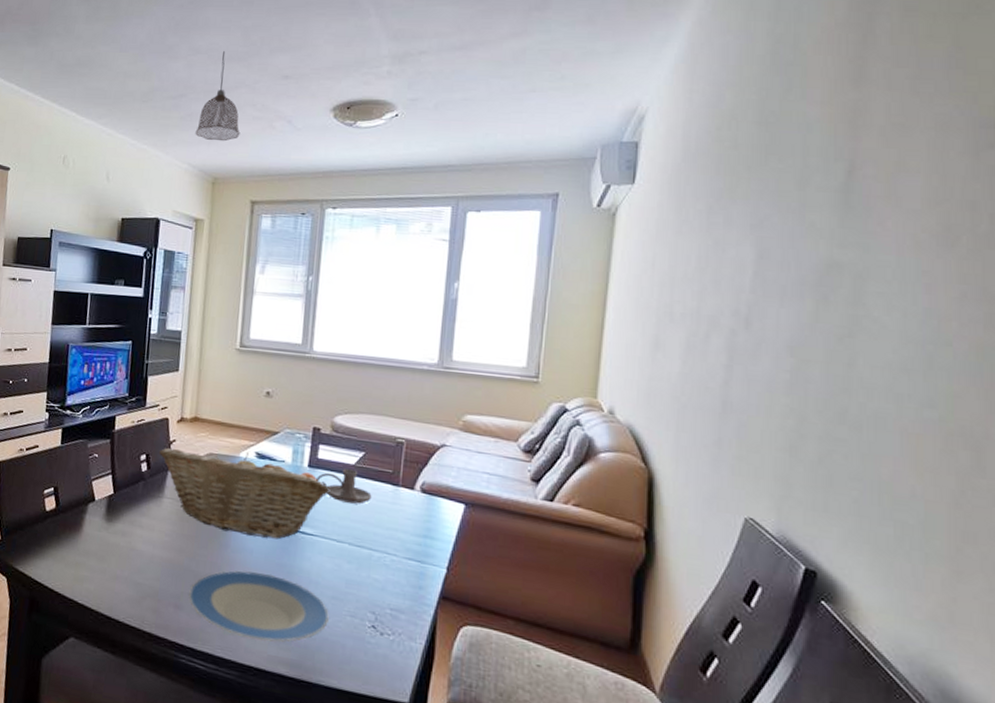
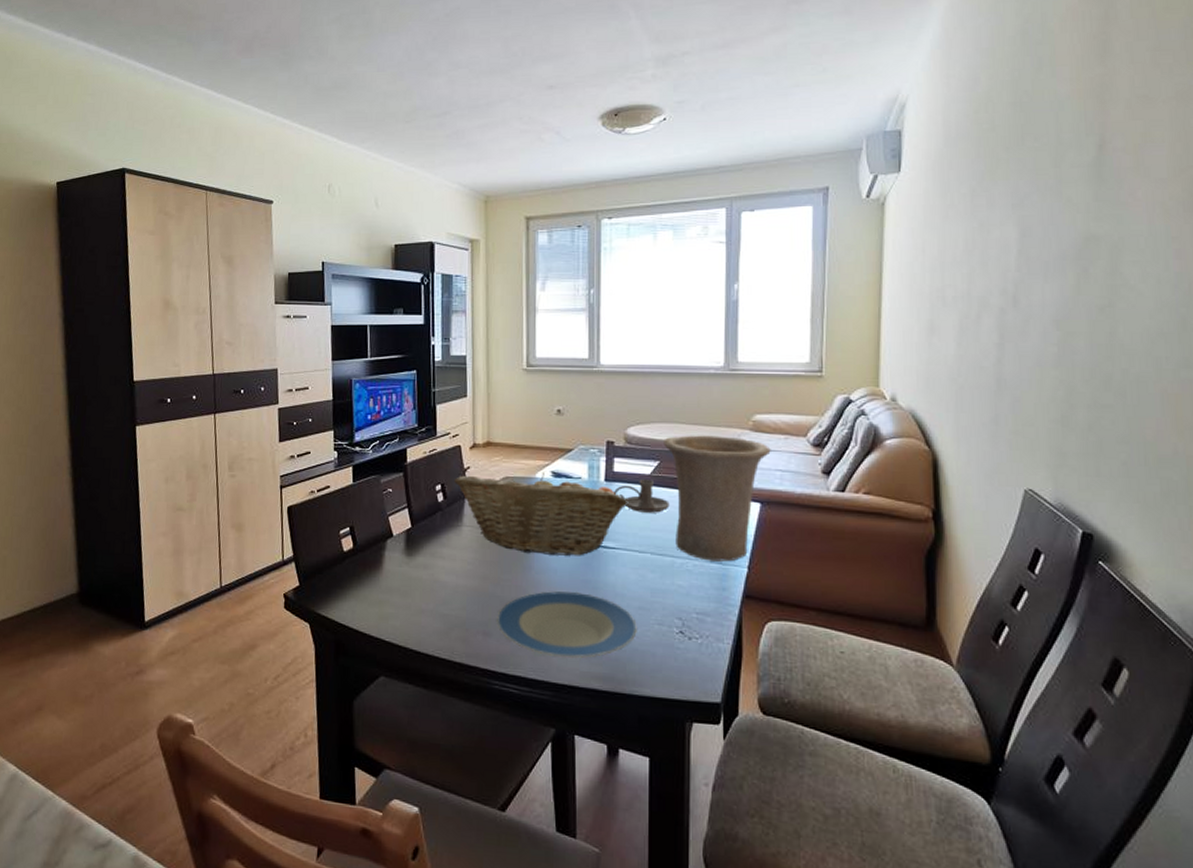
pendant lamp: present [195,51,240,142] -> none [463,64,509,158]
vase: none [370,428,480,561] -> present [664,435,771,562]

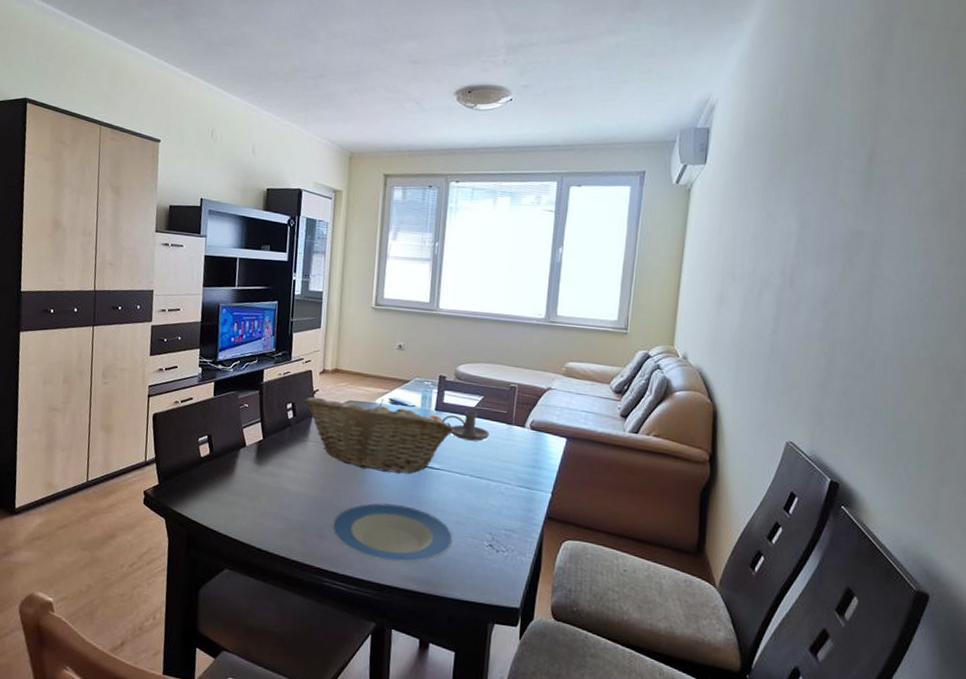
vase: present [664,435,771,562] -> none [488,375,579,487]

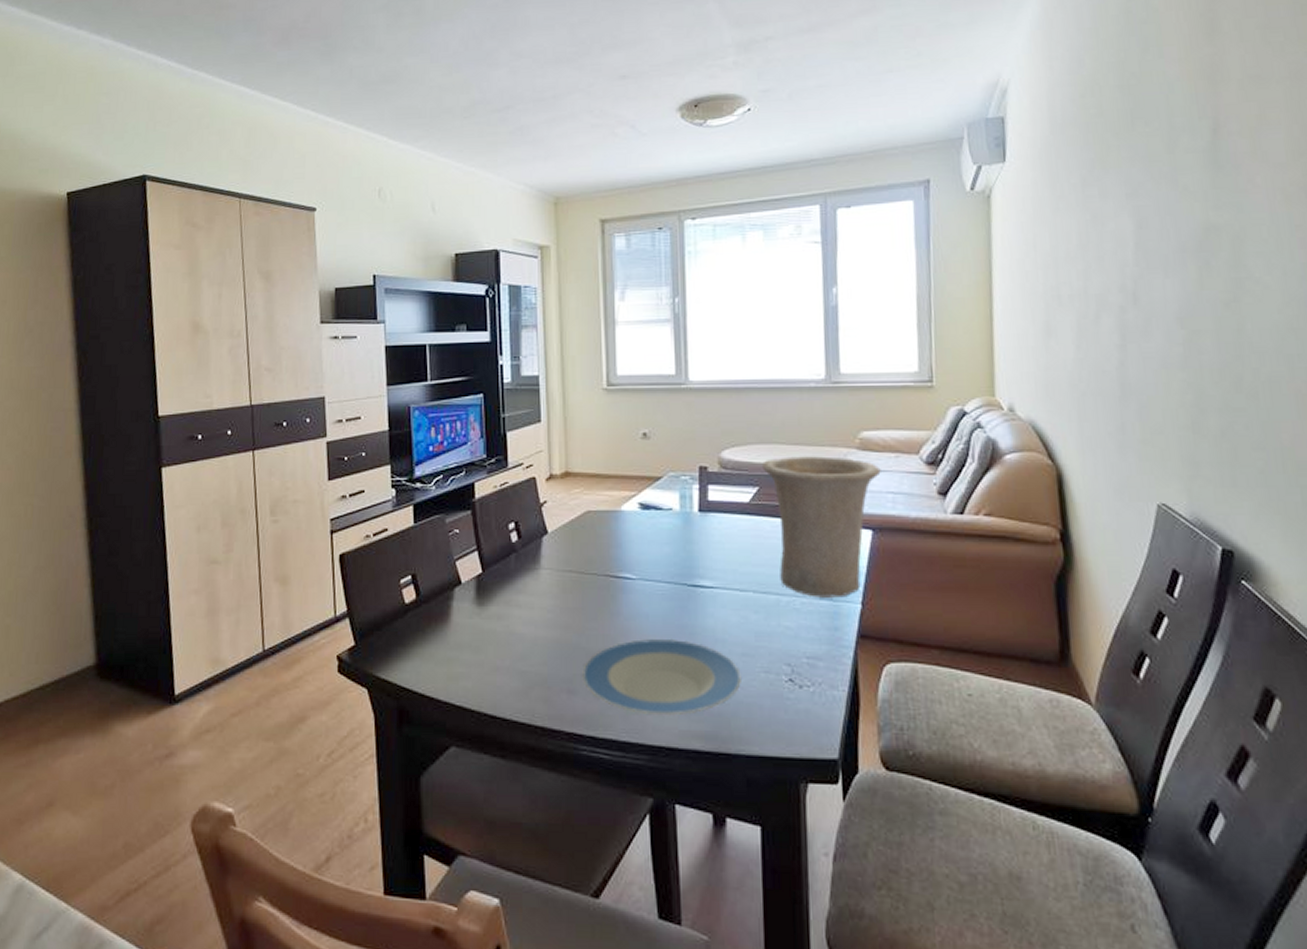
fruit basket: present [304,396,454,474] -> none [529,504,726,598]
candle holder: present [442,411,489,441] -> none [709,508,772,546]
vase: none [488,375,579,487] -> present [762,456,881,598]

